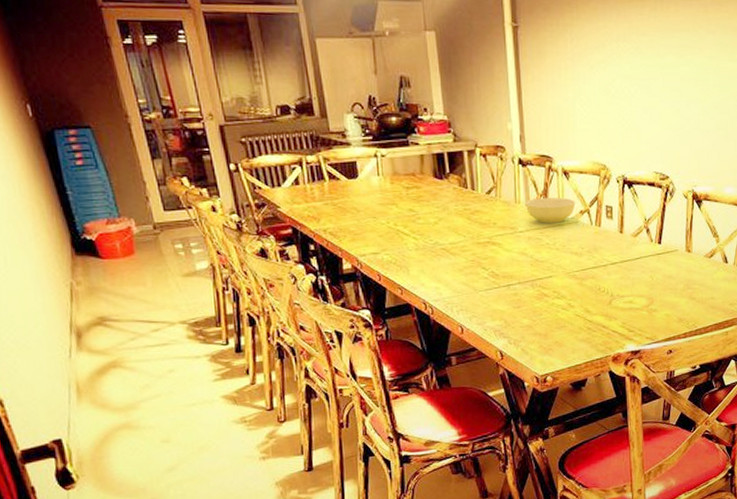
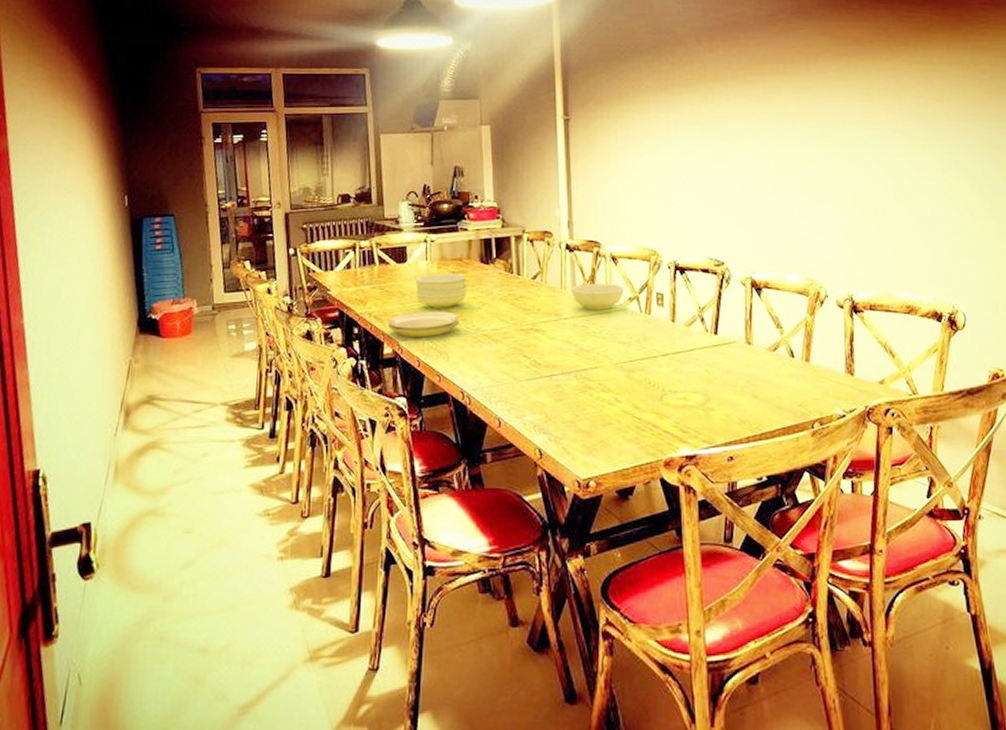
plate: none [344,226,418,253] -> present [388,311,460,338]
bowl: none [369,188,422,224] -> present [415,272,466,308]

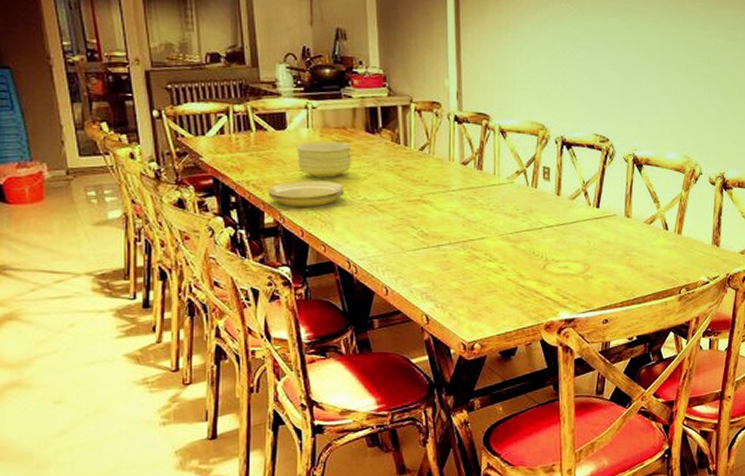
bowl: present [572,284,624,310] -> none [460,156,512,183]

